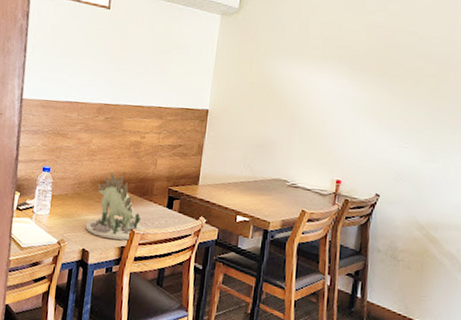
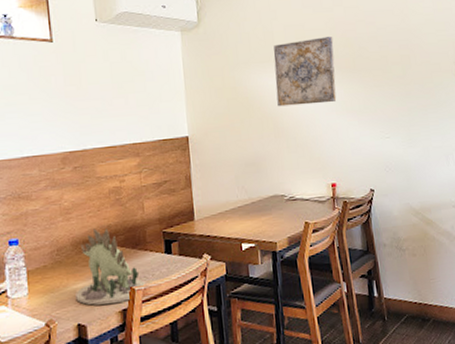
wall art: none [299,38,369,103] -> present [273,36,337,107]

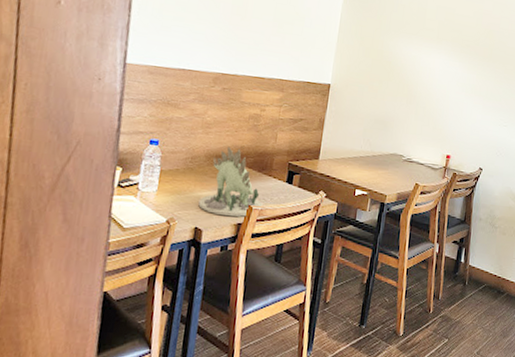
wall art: present [273,36,337,107] -> none [415,21,478,84]

